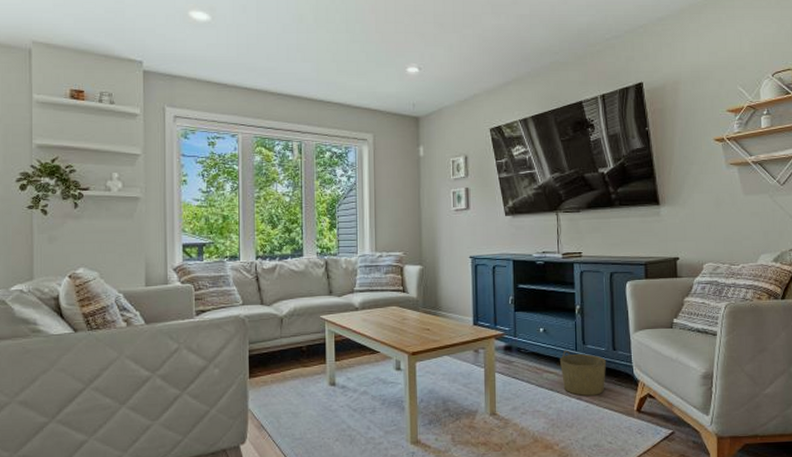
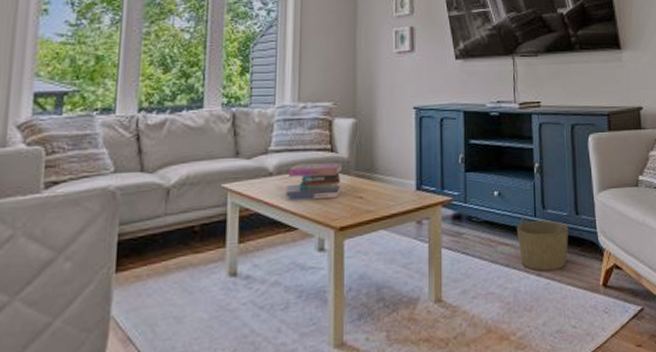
books: none [369,301,413,330] -> present [286,163,343,200]

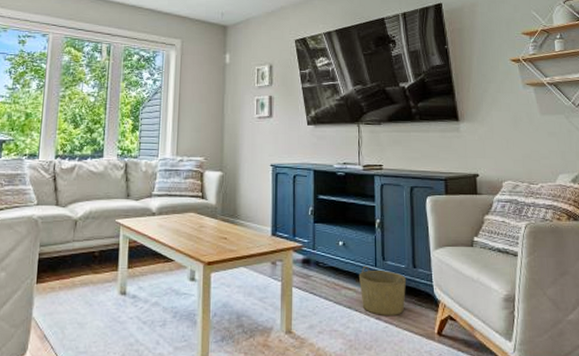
books: present [286,163,343,200] -> none [165,206,211,238]

